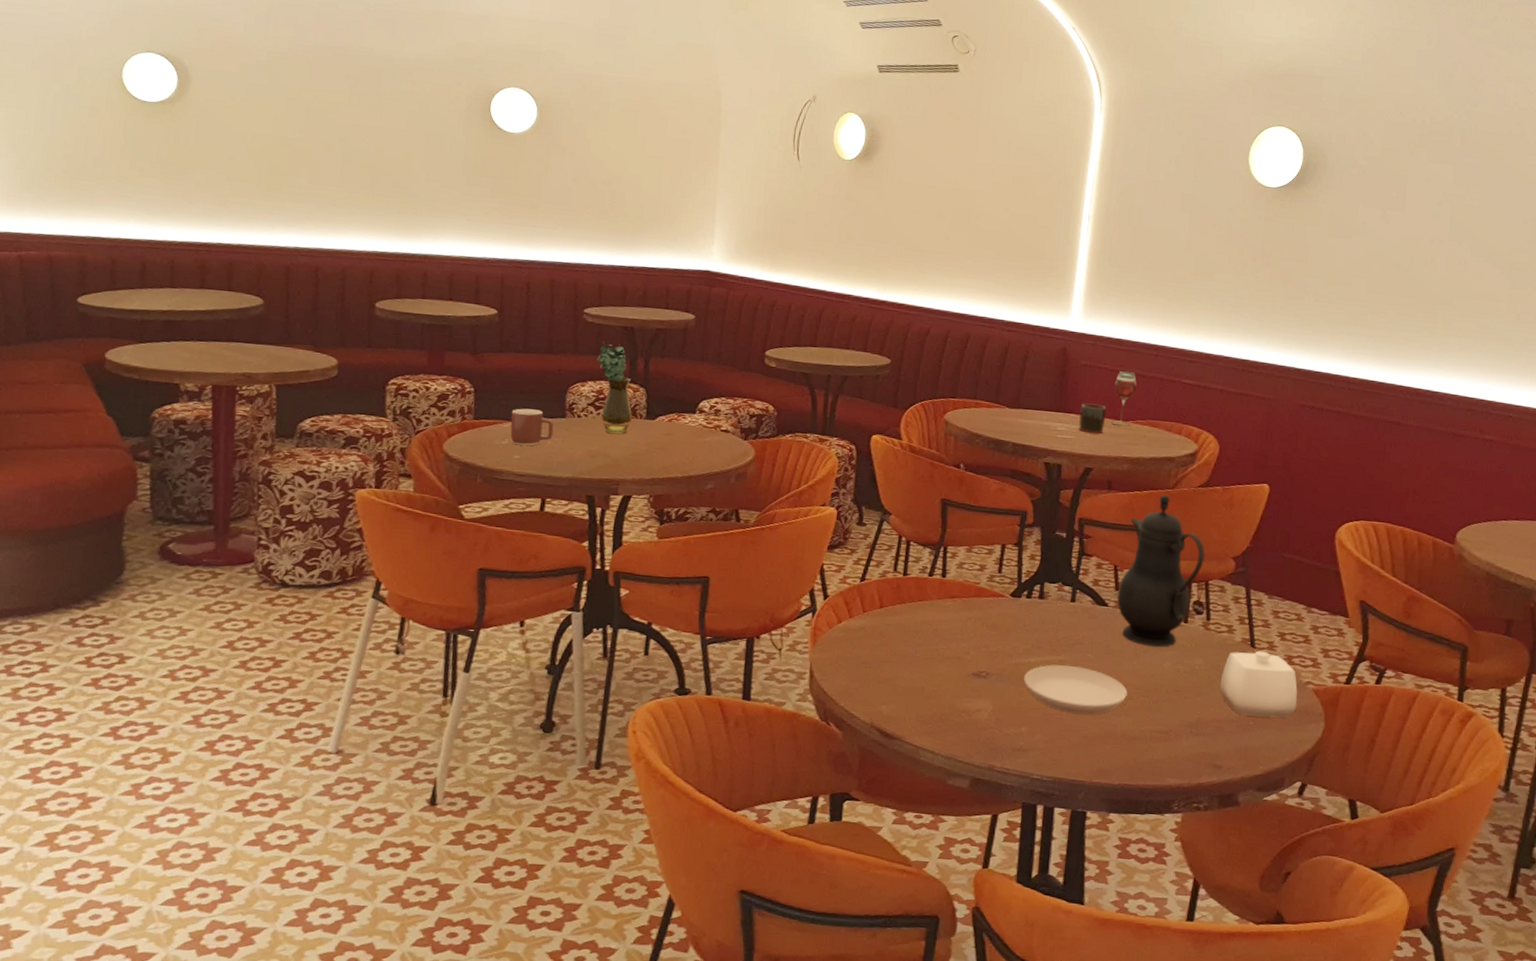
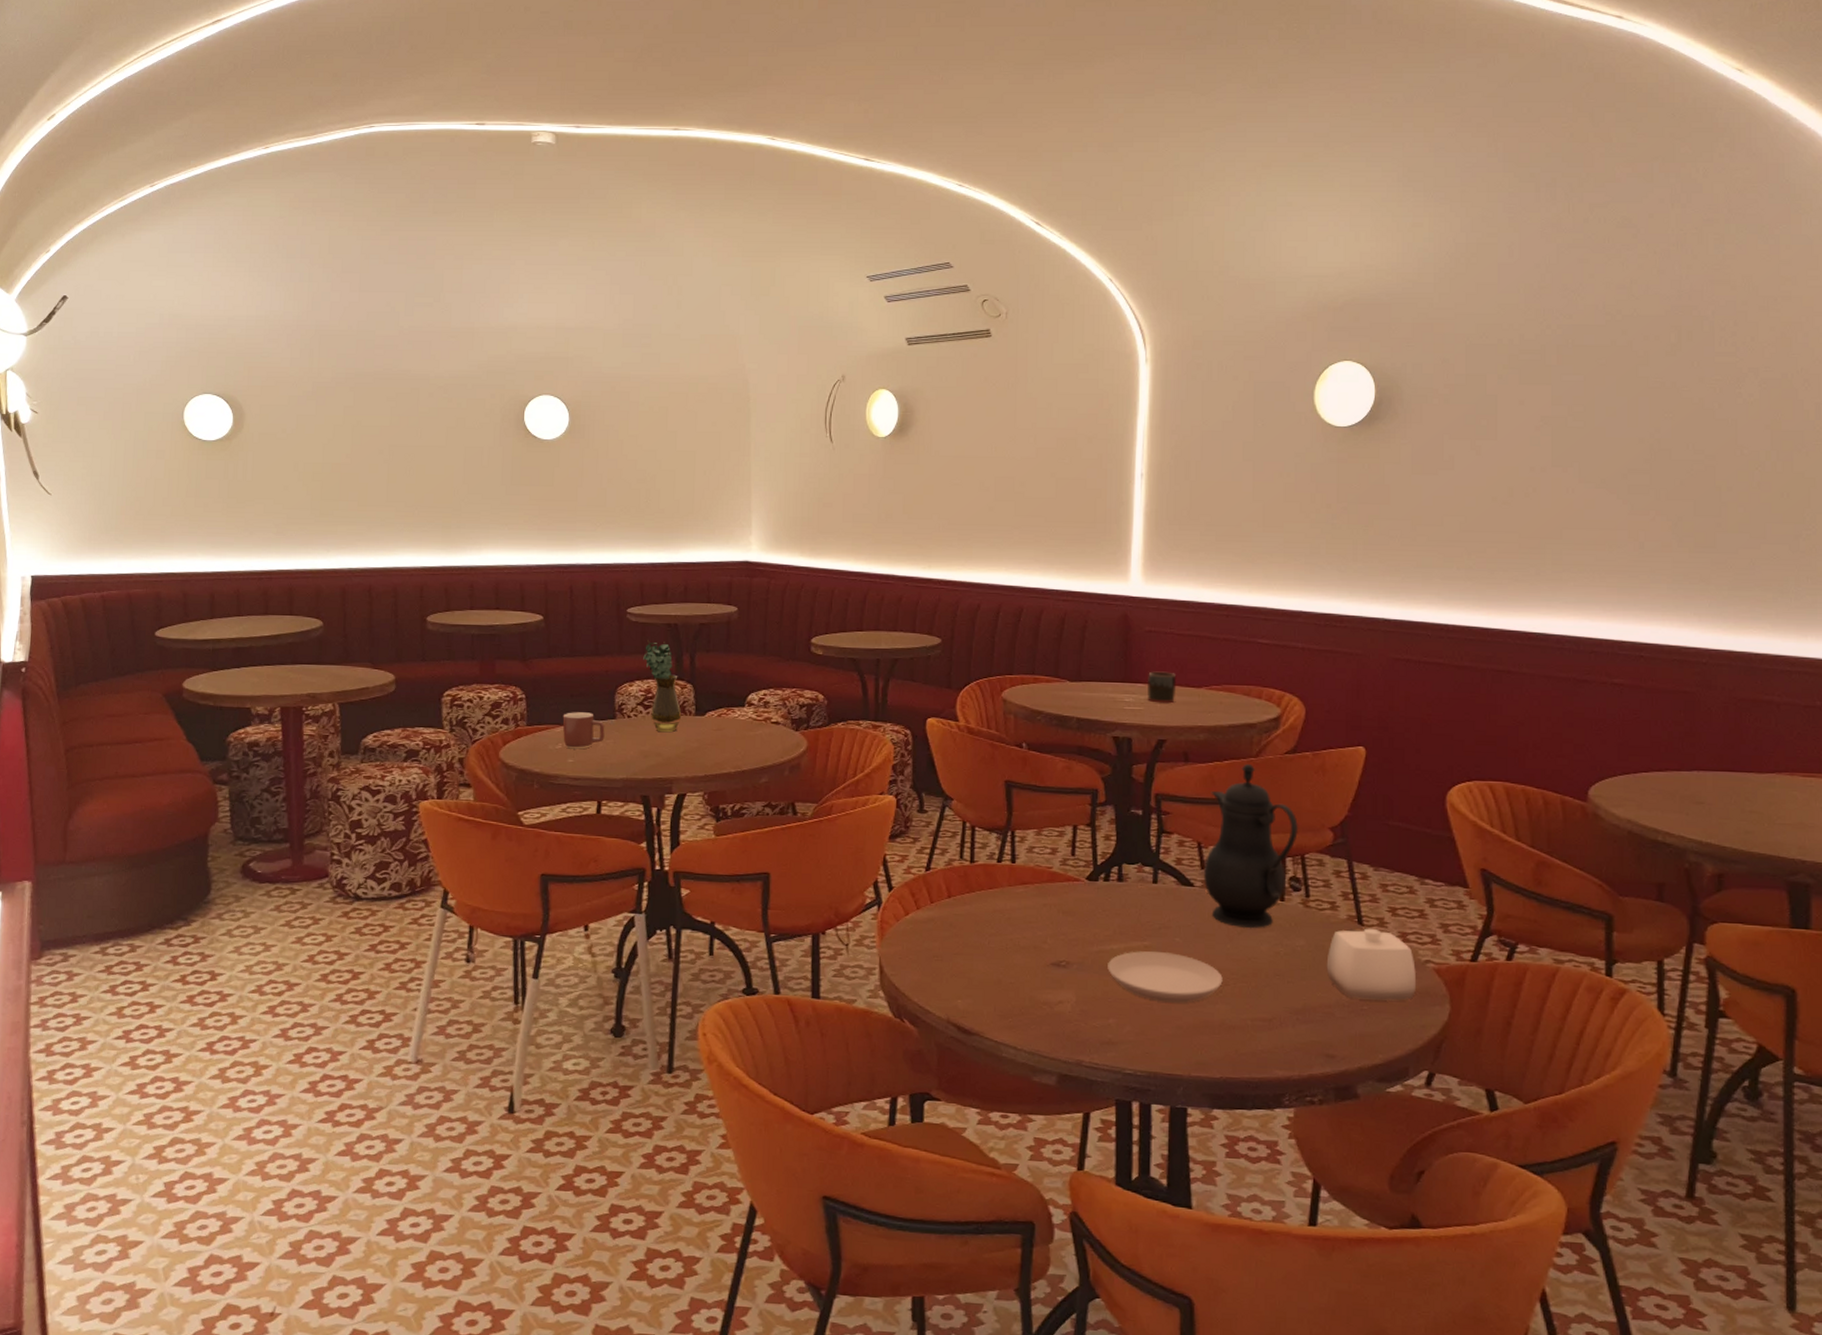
wineglass: present [1111,370,1137,426] -> none [1183,634,1207,693]

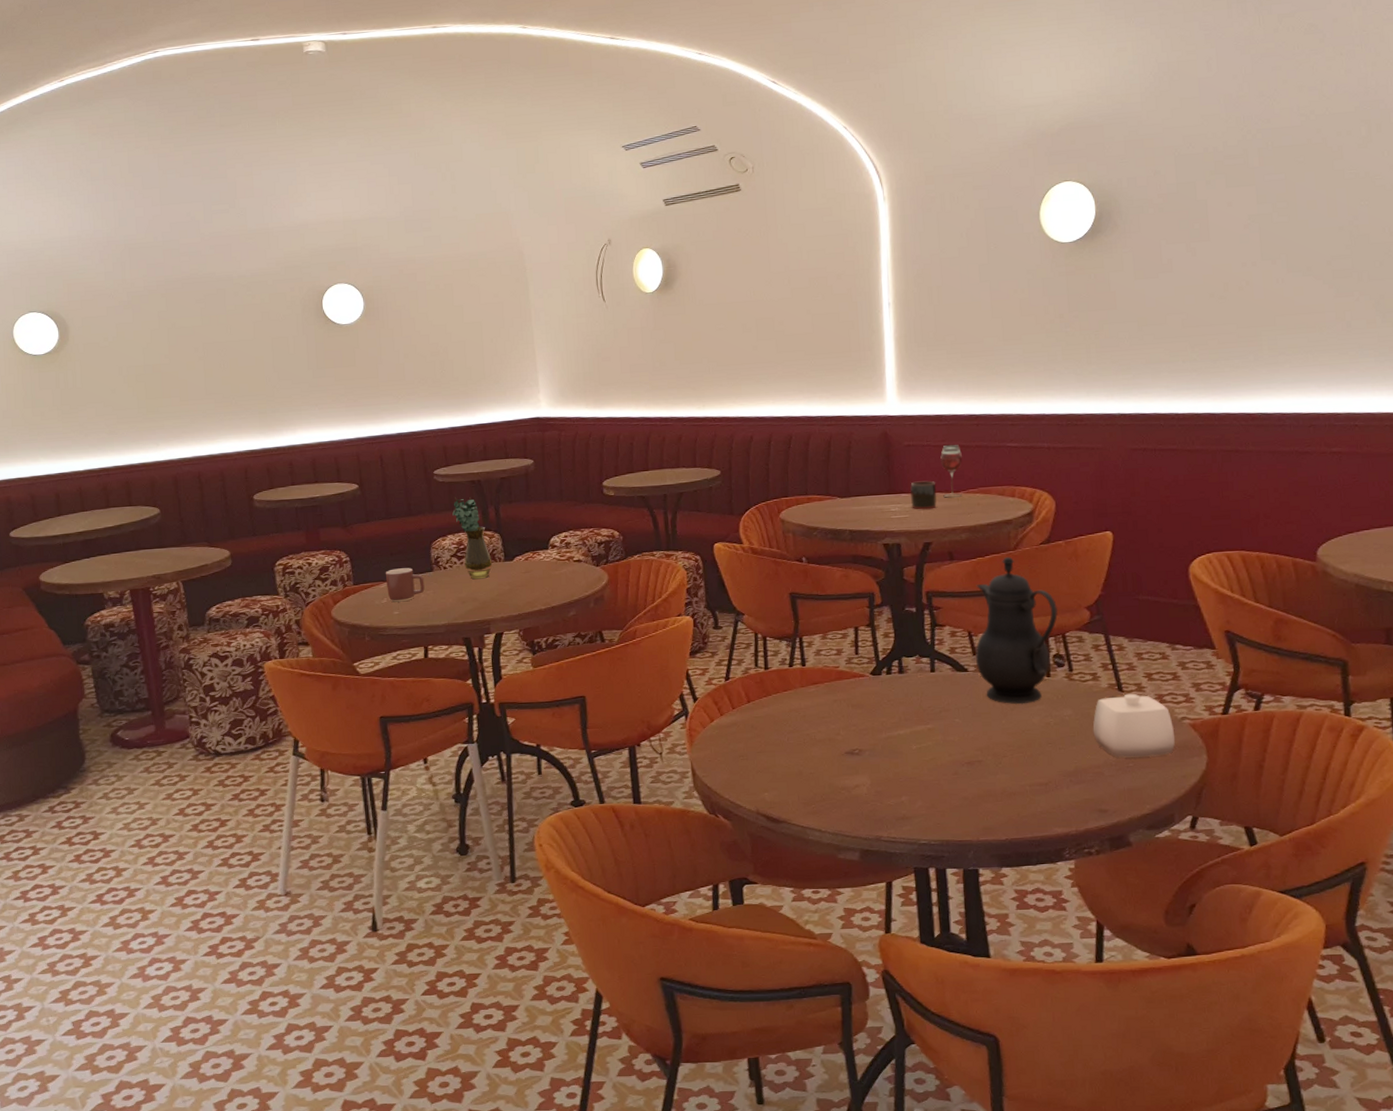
saucer: present [1108,951,1223,1003] -> none [896,732,1001,777]
wineglass: none [1183,634,1207,693] -> present [940,444,962,498]

